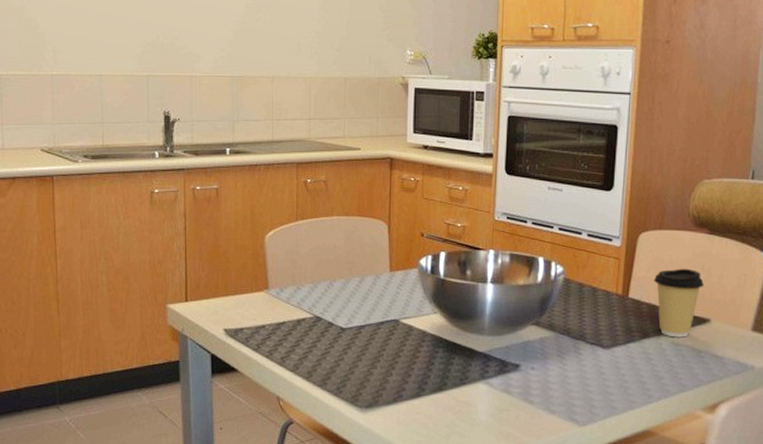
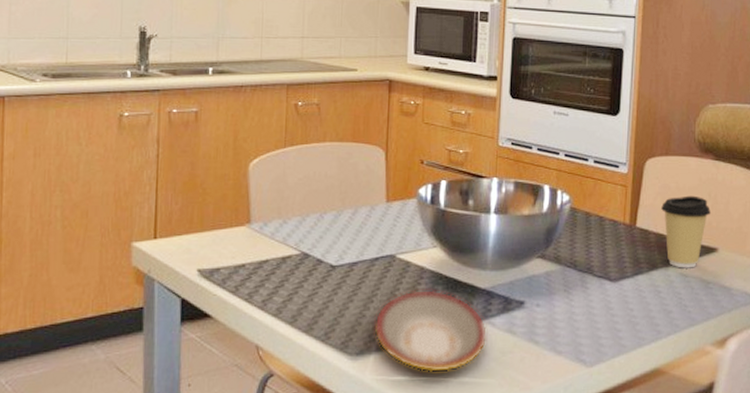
plate: none [381,351,486,426] -> present [374,289,488,373]

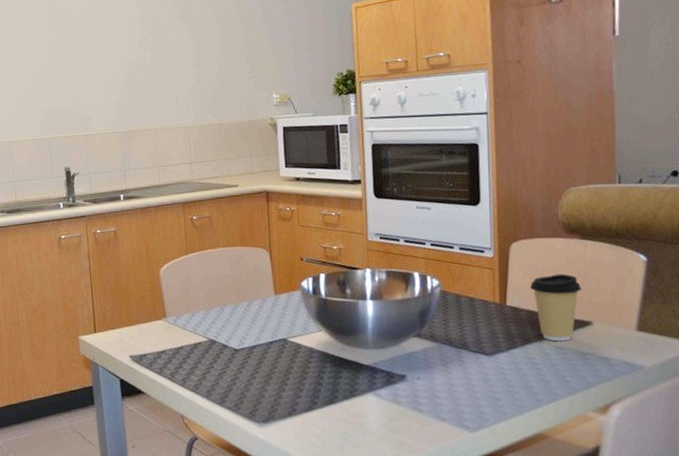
plate: present [374,289,488,373] -> none [275,366,375,437]

